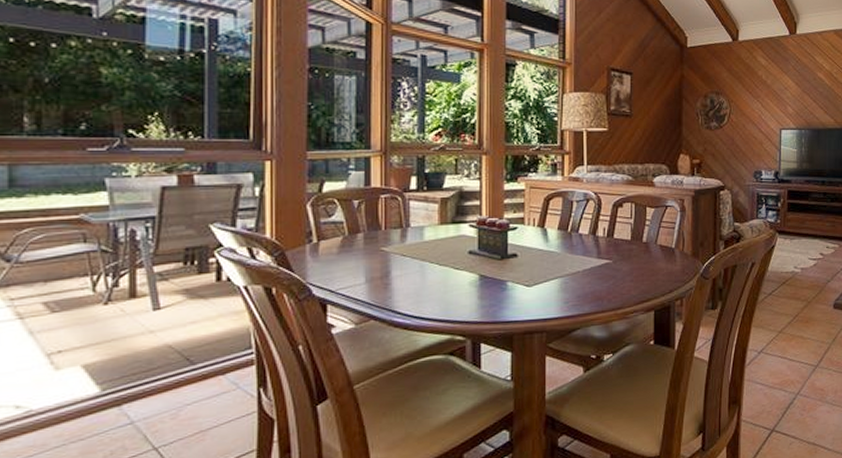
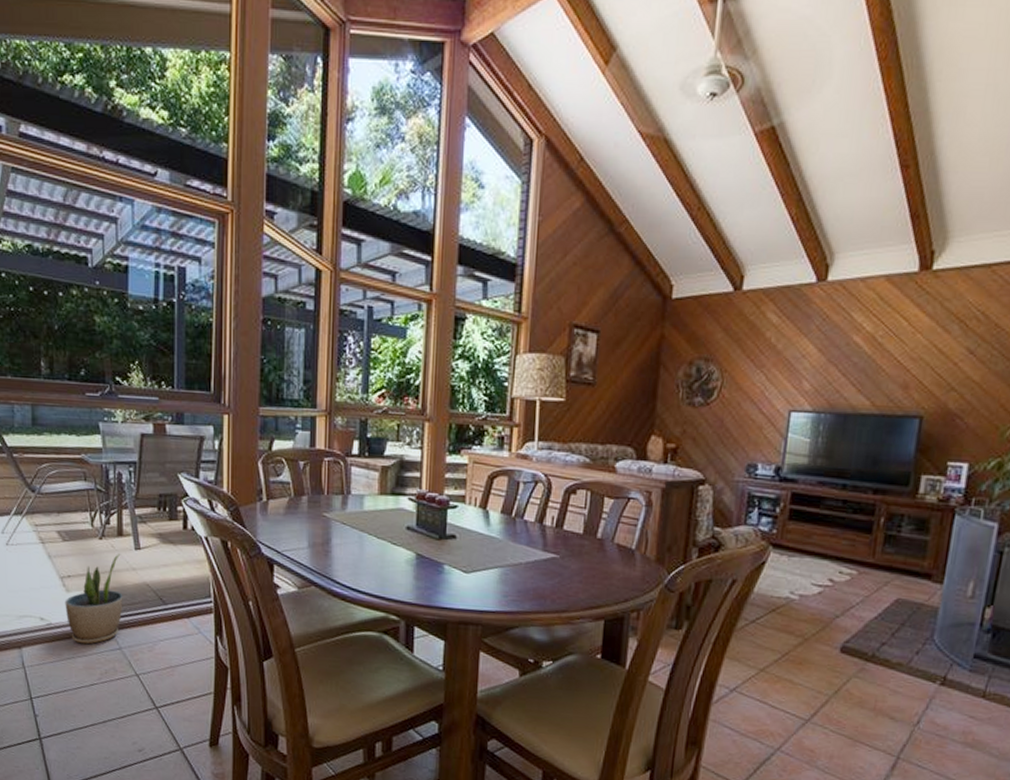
potted plant: none [52,317,137,427] -> present [65,554,123,645]

